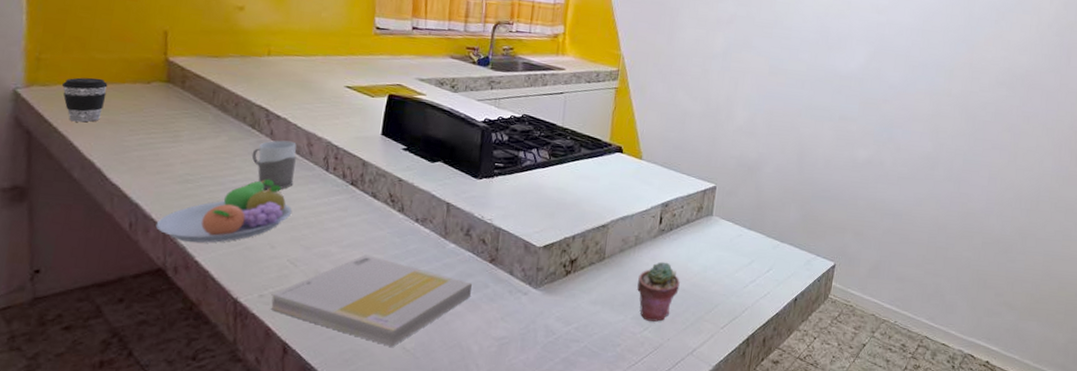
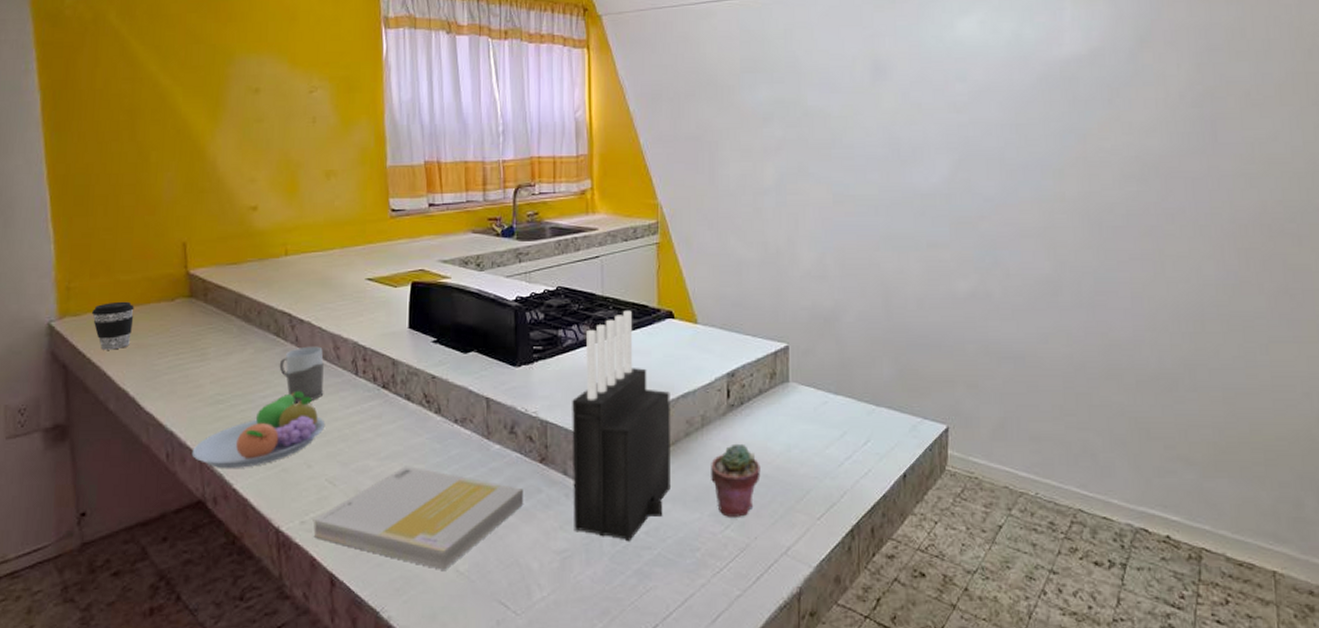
knife block: none [513,141,612,335] -> present [572,310,670,542]

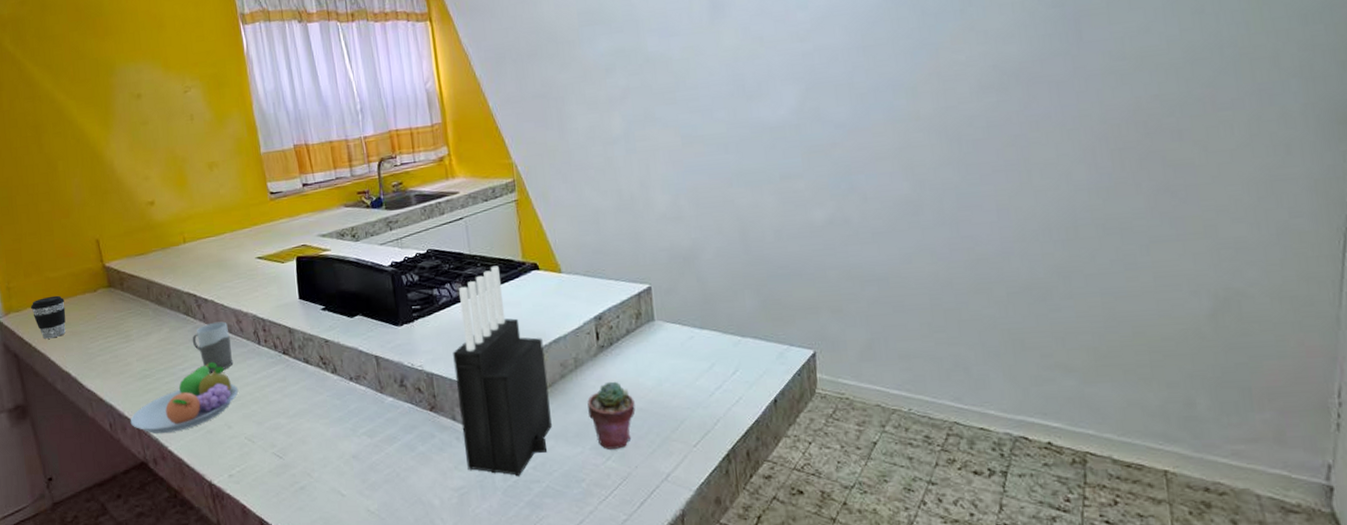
book: present [313,466,524,570] -> none [239,421,421,511]

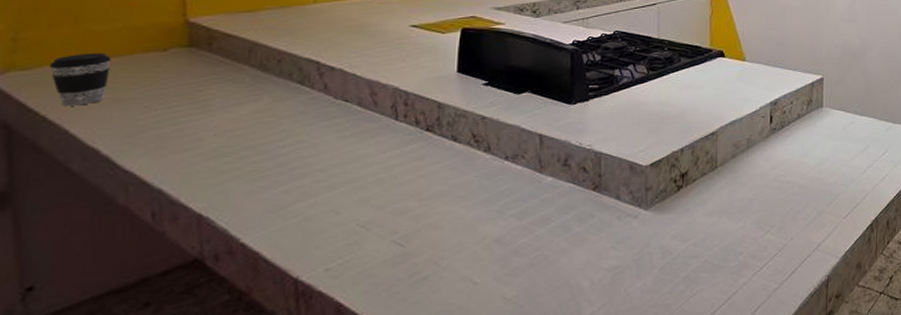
fruit bowl: present [130,361,239,434] -> none [186,138,358,224]
mug: present [192,321,234,373] -> none [303,93,358,151]
knife block: present [453,265,552,477] -> none [625,51,719,254]
potted succulent: present [587,381,636,449] -> none [754,160,797,223]

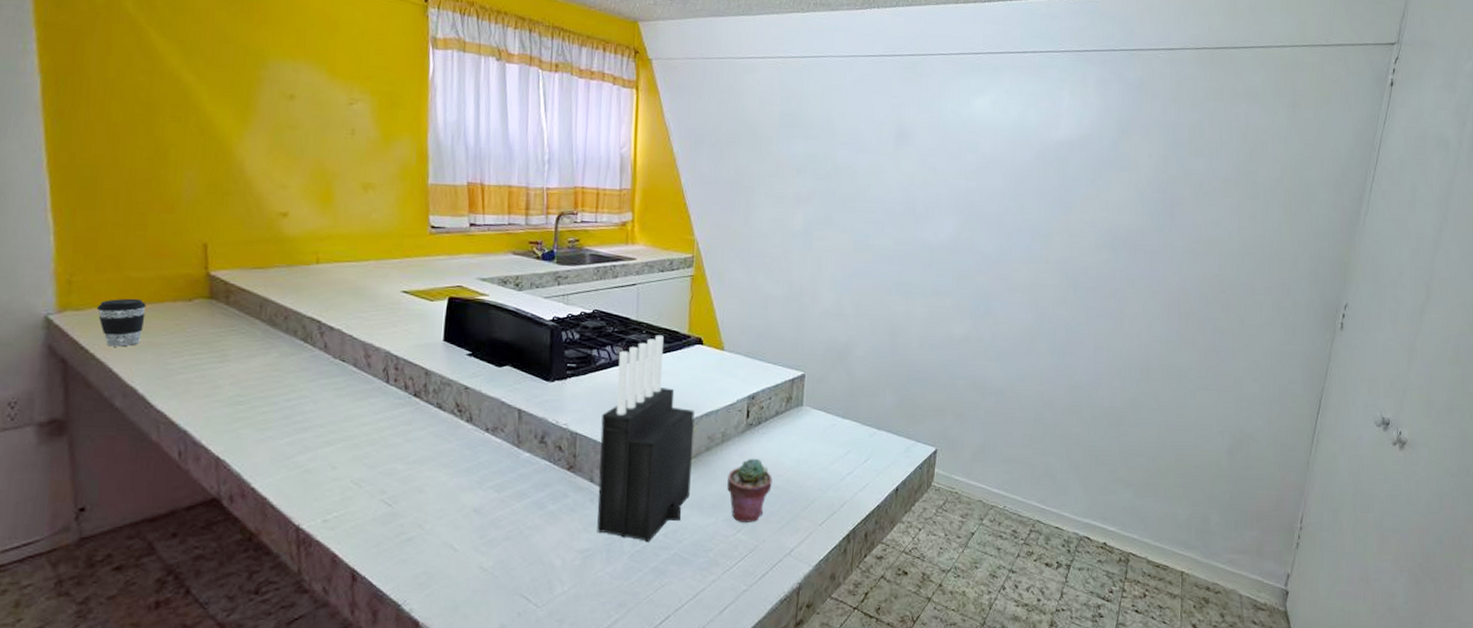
knife block: none [625,51,719,254] -> present [597,335,695,543]
potted succulent: none [754,160,797,223] -> present [727,458,772,522]

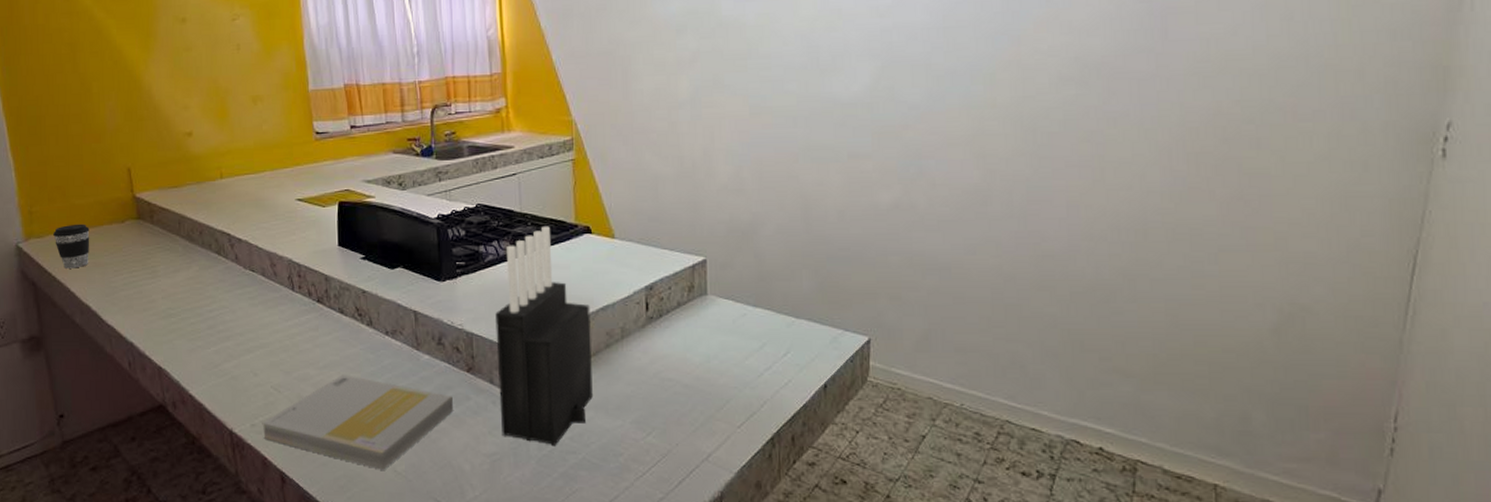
book: none [335,470,551,567] -> present [262,374,454,470]
potted succulent: present [727,458,772,522] -> none [631,354,681,425]

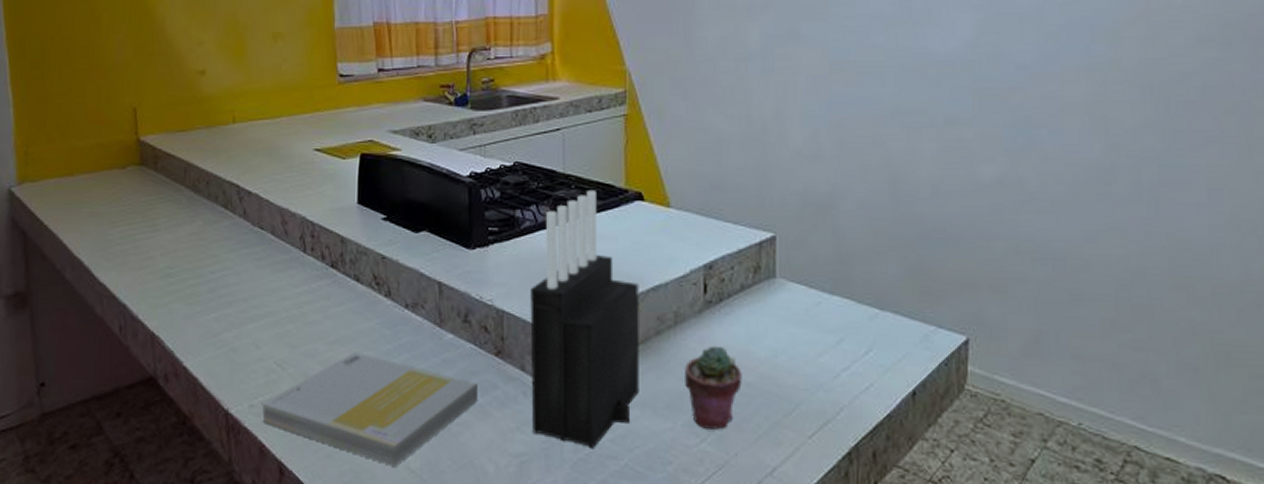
coffee cup: present [53,223,90,269] -> none [49,168,88,218]
potted succulent: none [631,354,681,425] -> present [685,345,742,430]

